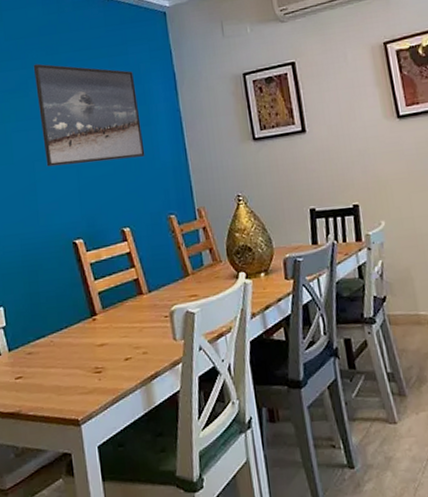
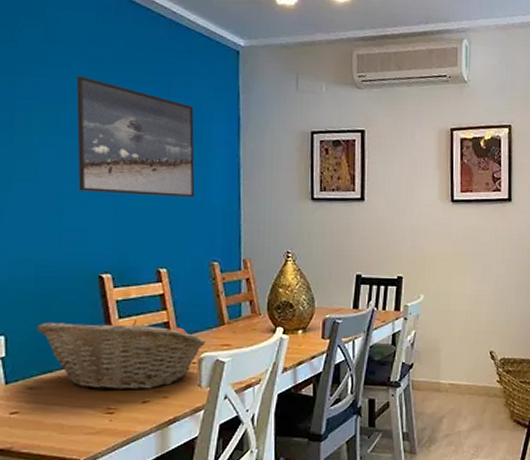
fruit basket: none [28,280,175,350] -> present [37,320,206,391]

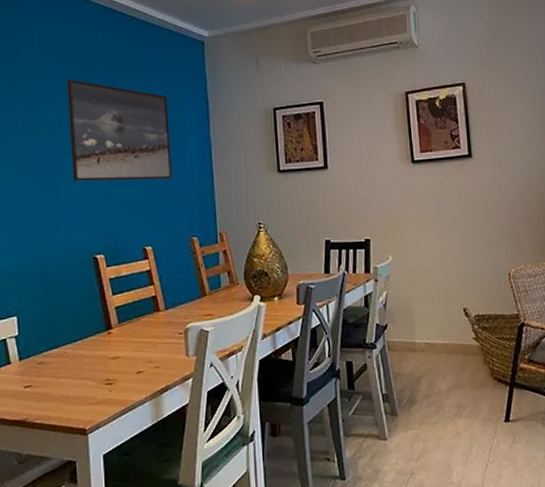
fruit basket: present [37,320,206,391] -> none [44,295,191,362]

